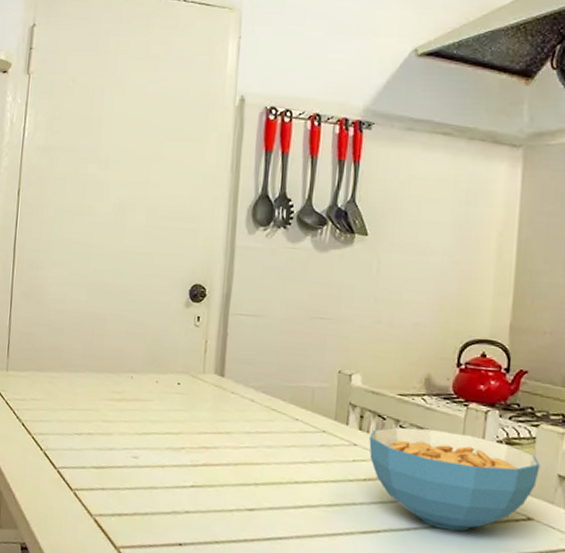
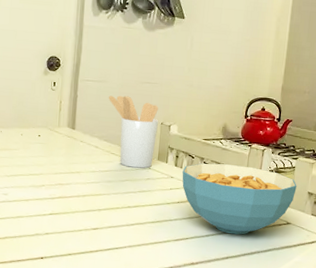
utensil holder: none [267,334,336,431] -> present [108,95,159,169]

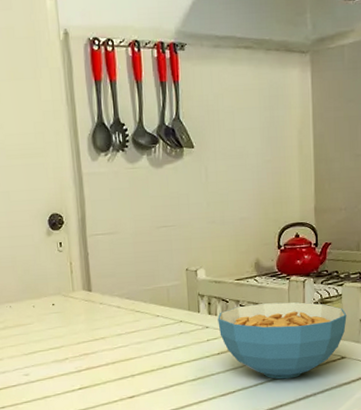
utensil holder: present [108,95,159,169] -> none [122,245,184,324]

